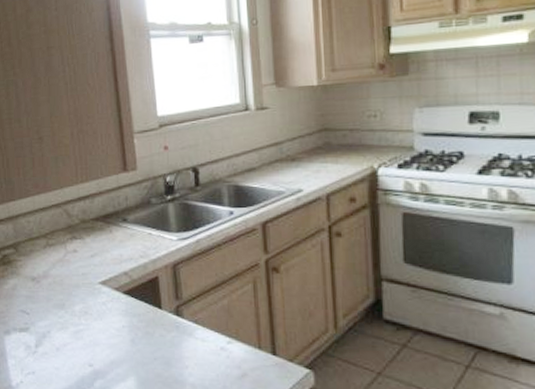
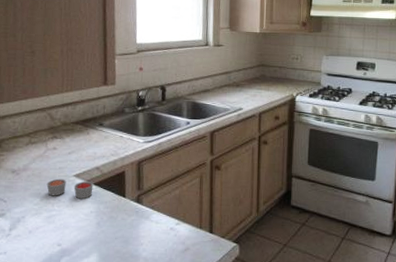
candle: none [70,286,123,311] -> present [46,178,94,199]

